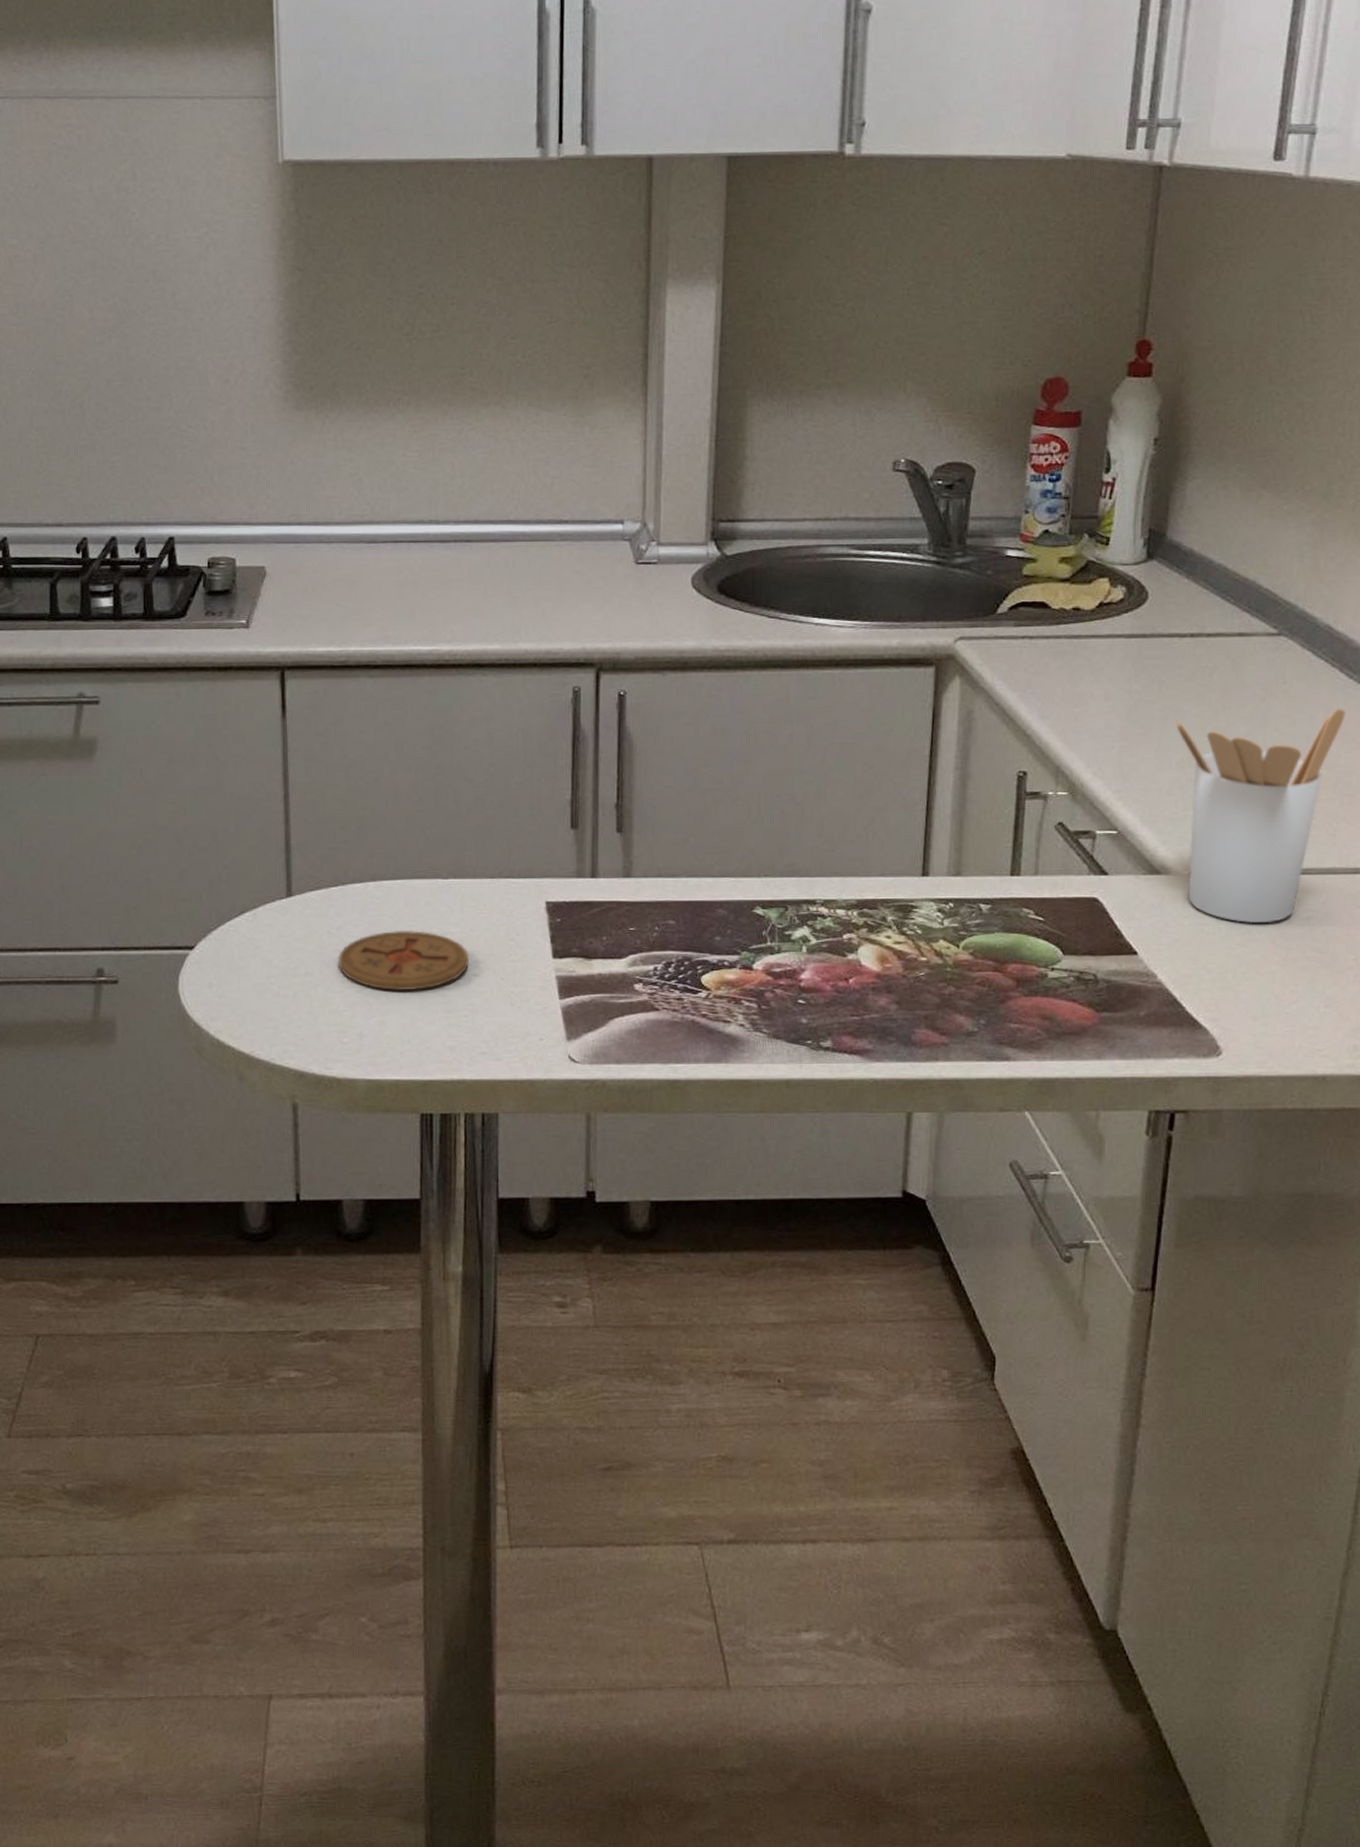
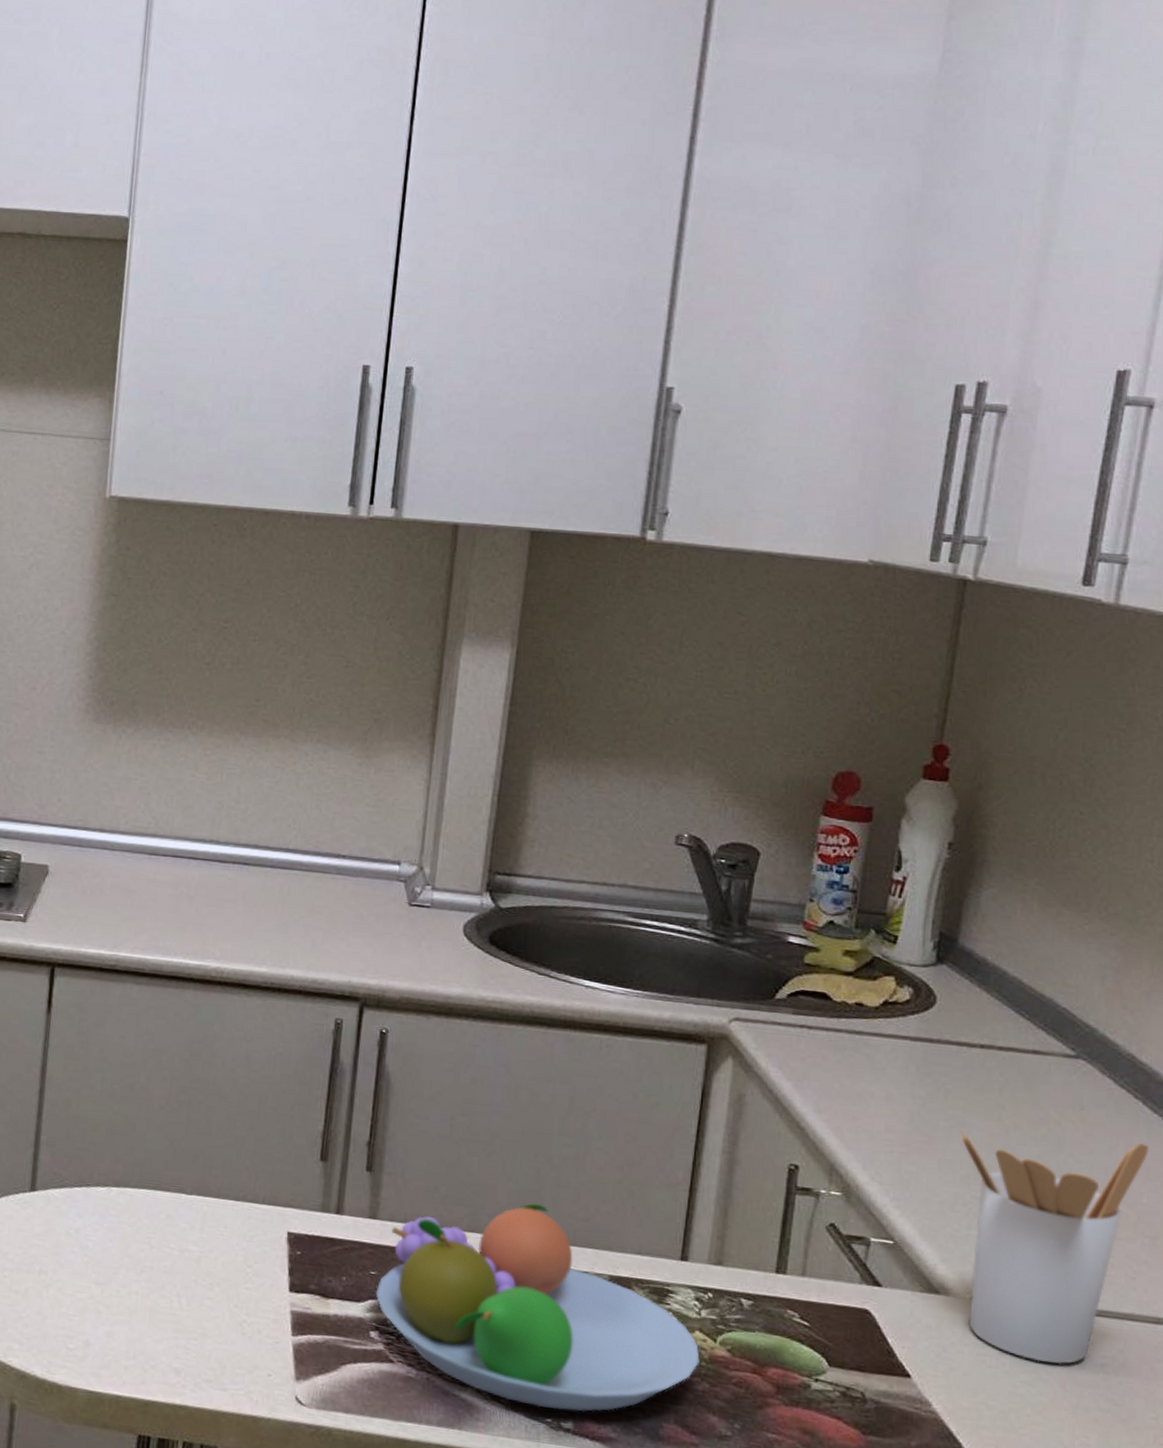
coaster: present [337,930,469,991] -> none [73,1239,204,1305]
fruit bowl: none [636,842,945,1032] -> present [375,1203,700,1412]

